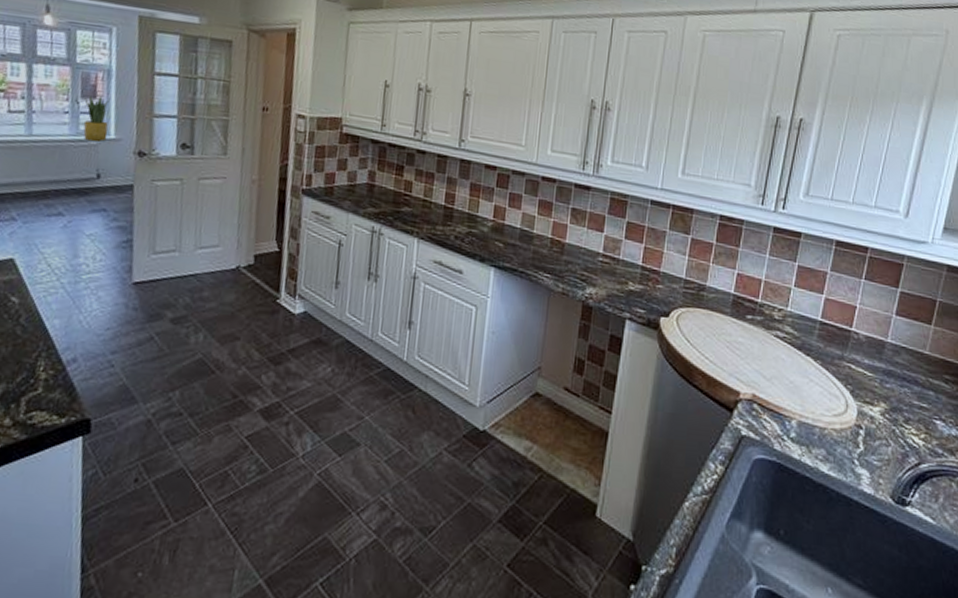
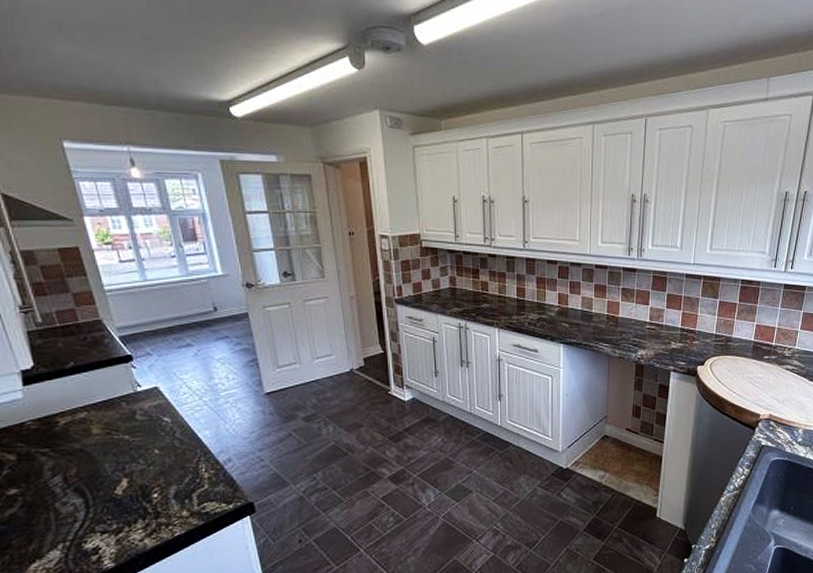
planter: present [83,95,110,142] -> none [187,238,215,280]

